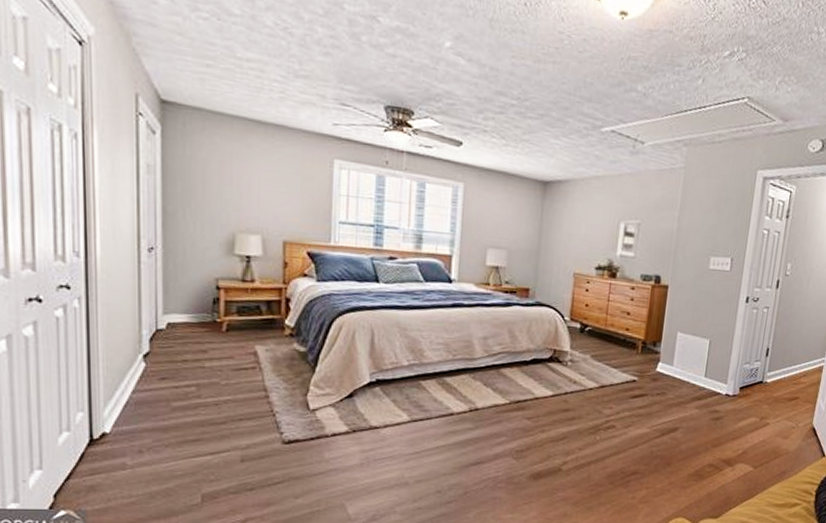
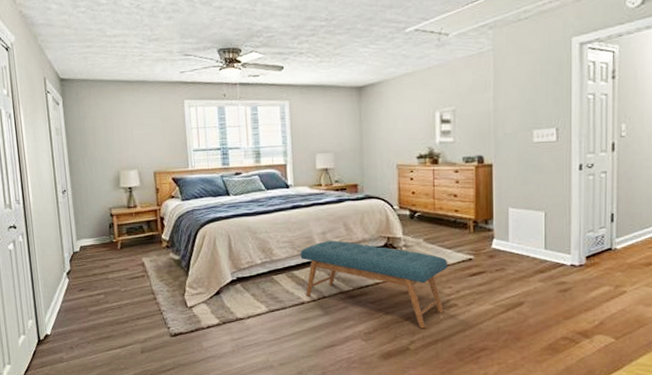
bench: none [455,347,611,449] -> present [300,240,447,329]

